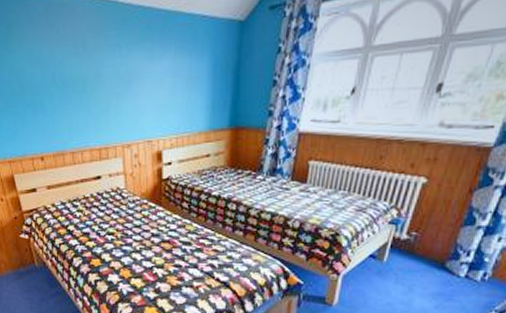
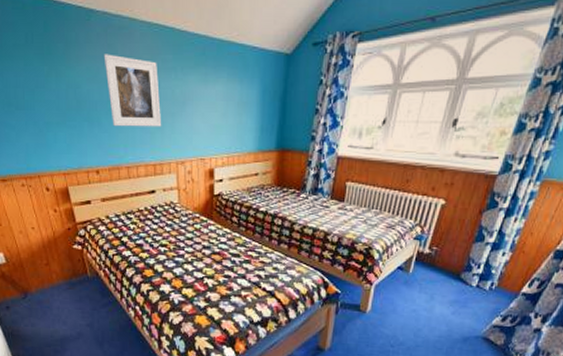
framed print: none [45,34,107,111] -> present [103,54,162,127]

